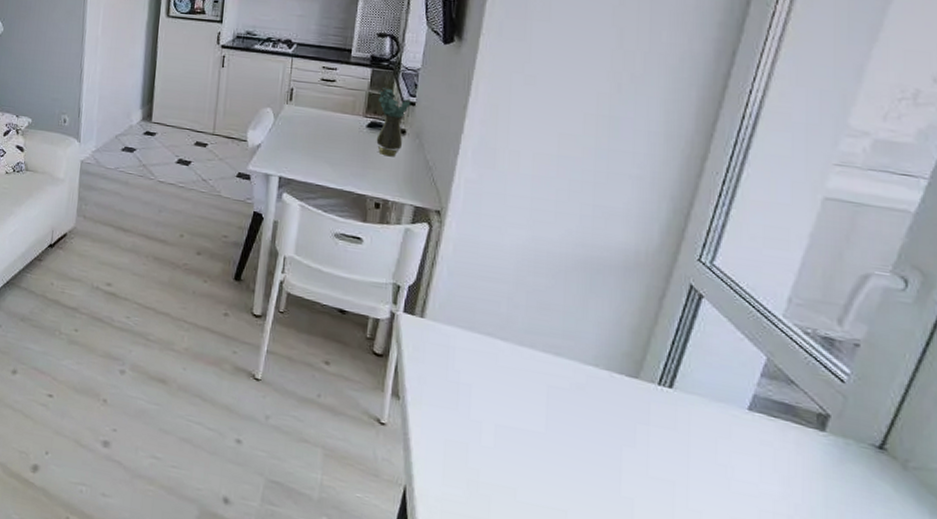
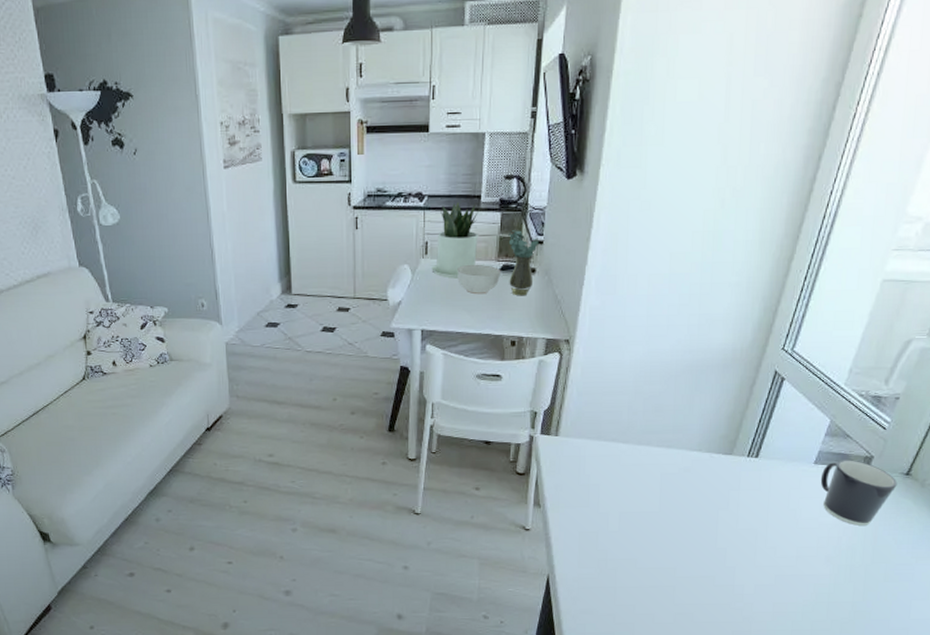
planter: none [295,53,349,129] -> present [431,203,480,279]
bowl: none [321,116,369,149] -> present [457,264,501,295]
mug: none [758,411,867,508] -> present [820,460,898,525]

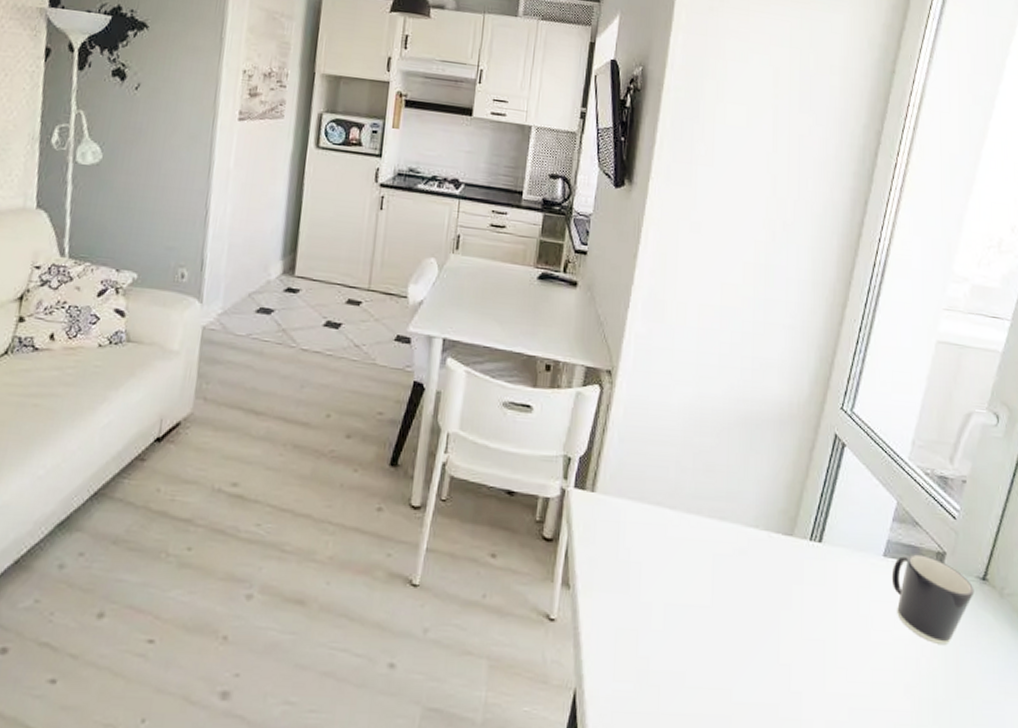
planter: present [431,203,480,279] -> none [461,196,520,282]
bowl: present [457,264,501,295] -> none [490,267,540,304]
vase: present [508,228,539,296] -> none [547,232,583,312]

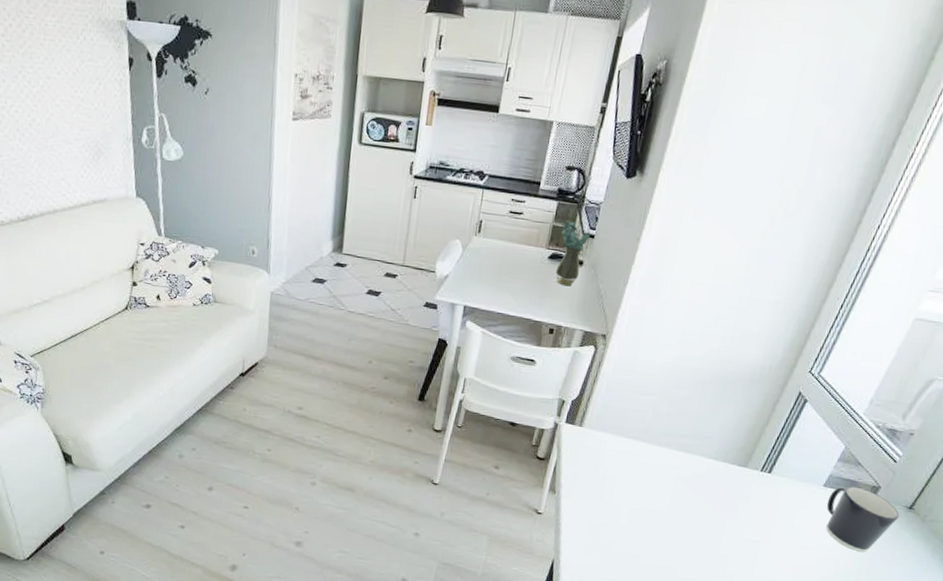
vase: none [547,232,583,312] -> present [555,218,591,287]

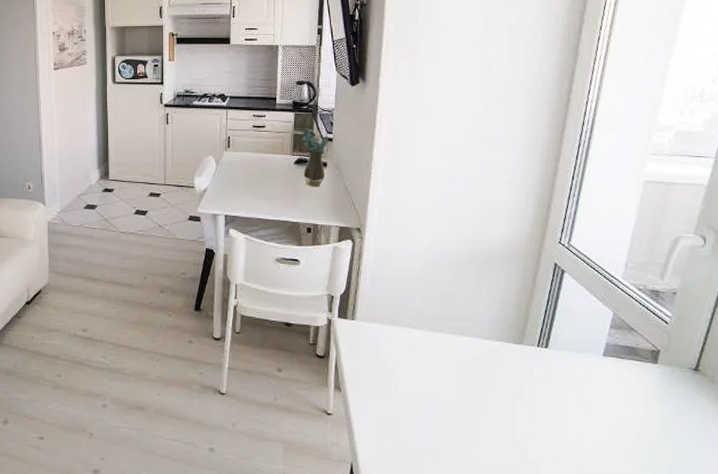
mug: present [826,486,900,552] -> none [611,353,688,422]

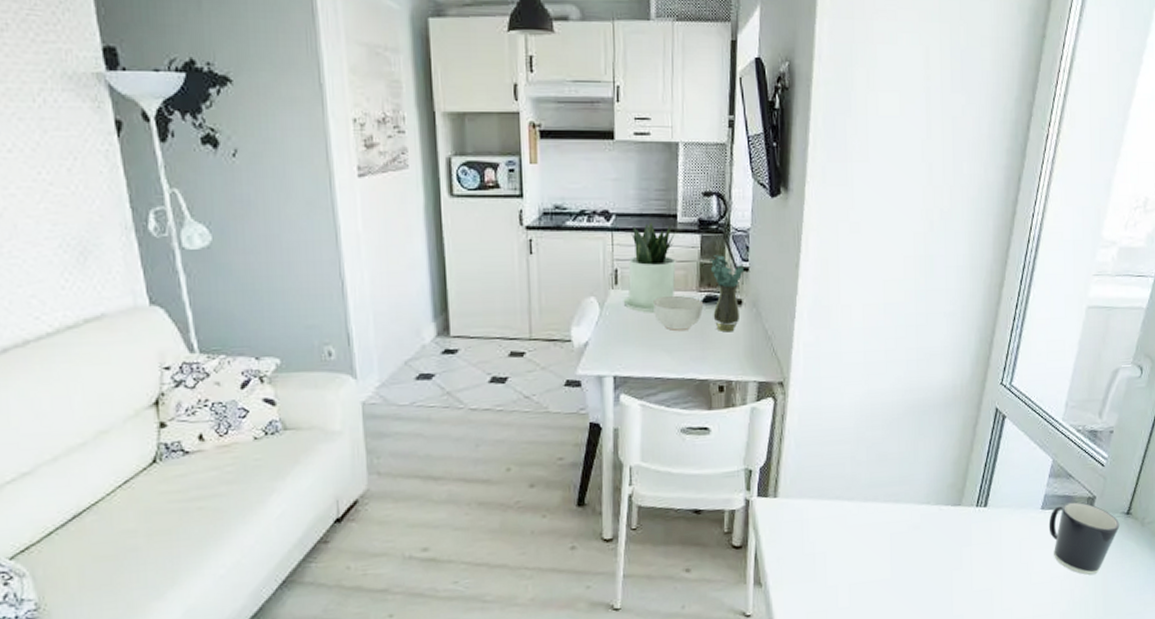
planter: none [234,104,275,170] -> present [623,223,676,313]
bowl: none [257,157,296,185] -> present [653,295,704,332]
mug: none [611,353,688,422] -> present [1048,501,1120,575]

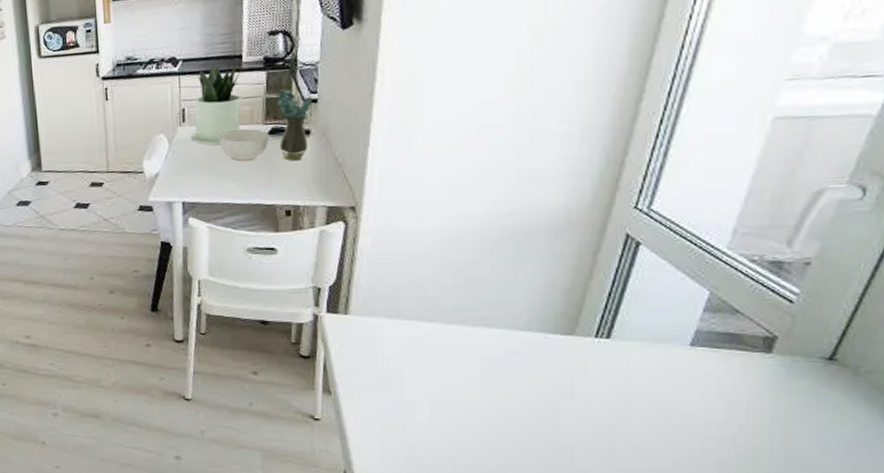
mug: present [1048,501,1120,575] -> none [701,341,816,423]

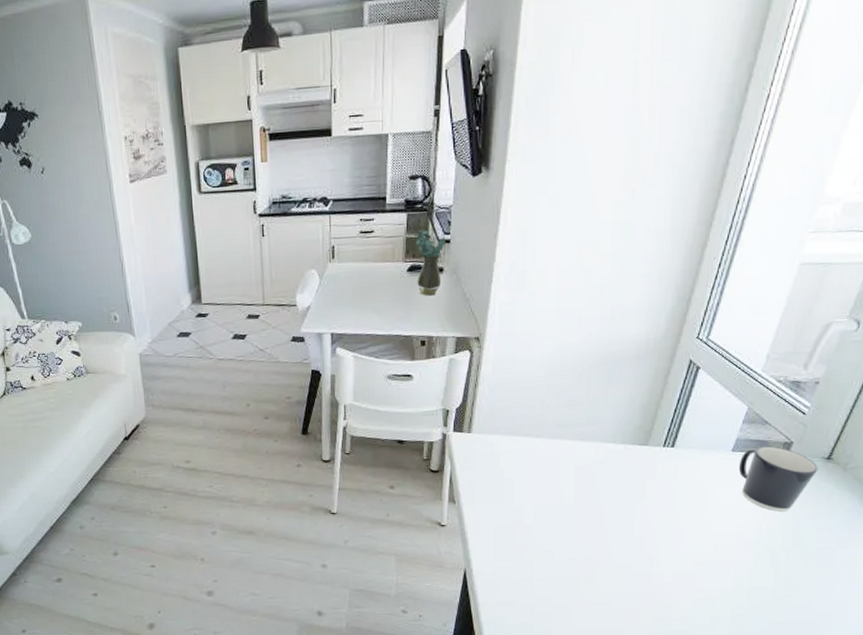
planter: present [190,65,242,146] -> none [339,205,385,281]
bowl: present [219,129,270,162] -> none [365,266,409,296]
mug: none [701,341,816,423] -> present [738,446,818,511]

